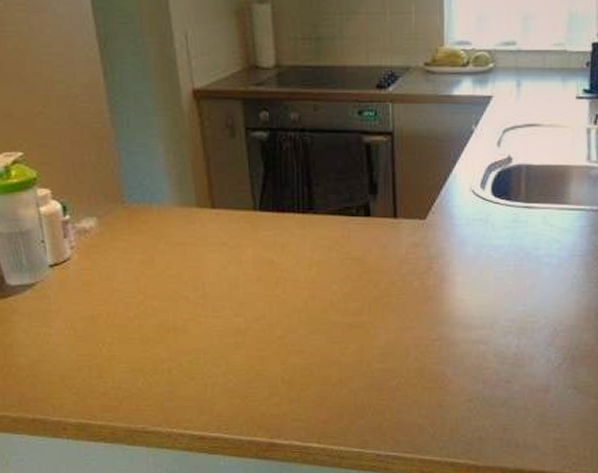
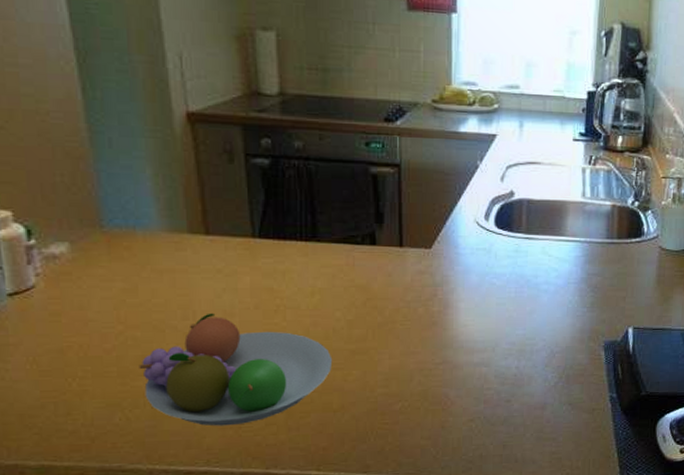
fruit bowl: none [157,284,331,394] -> present [139,313,333,426]

